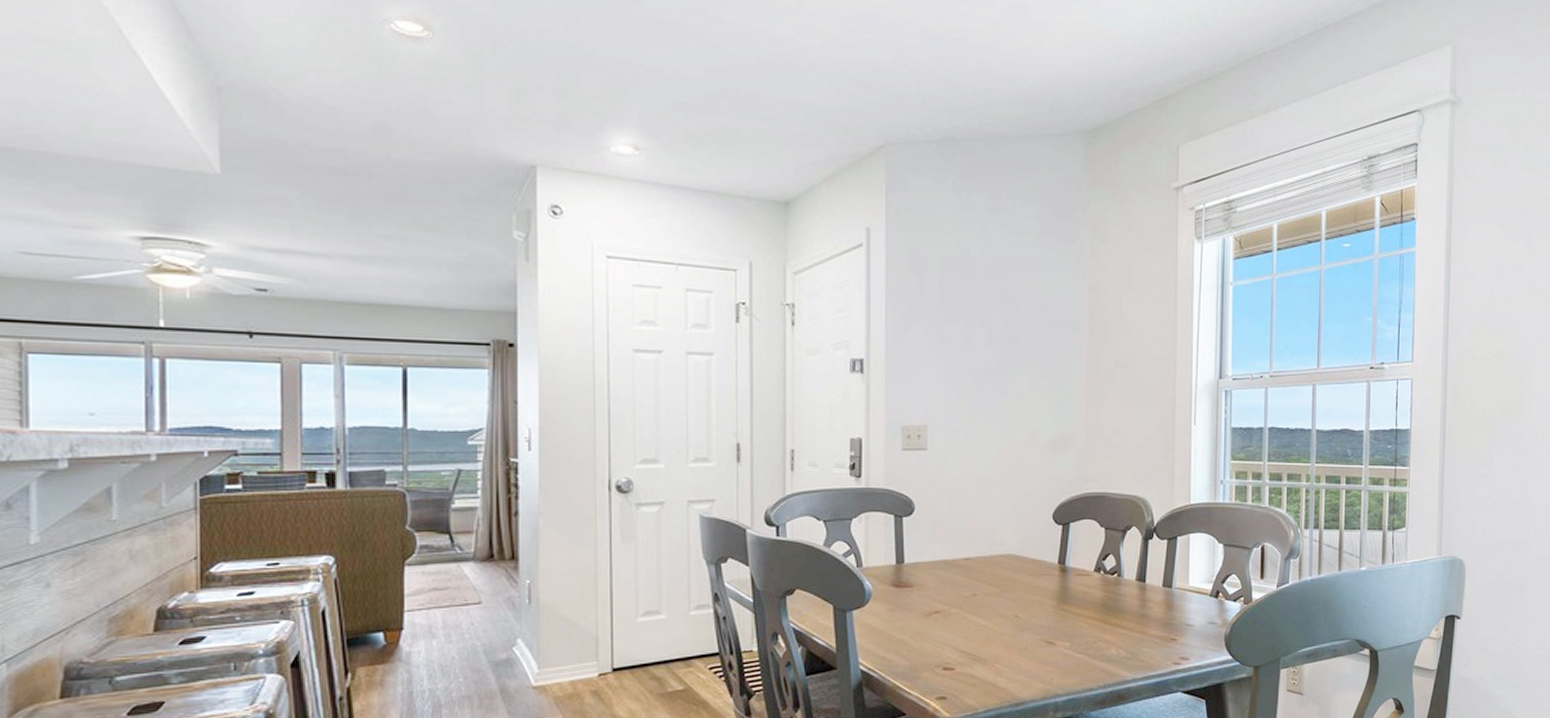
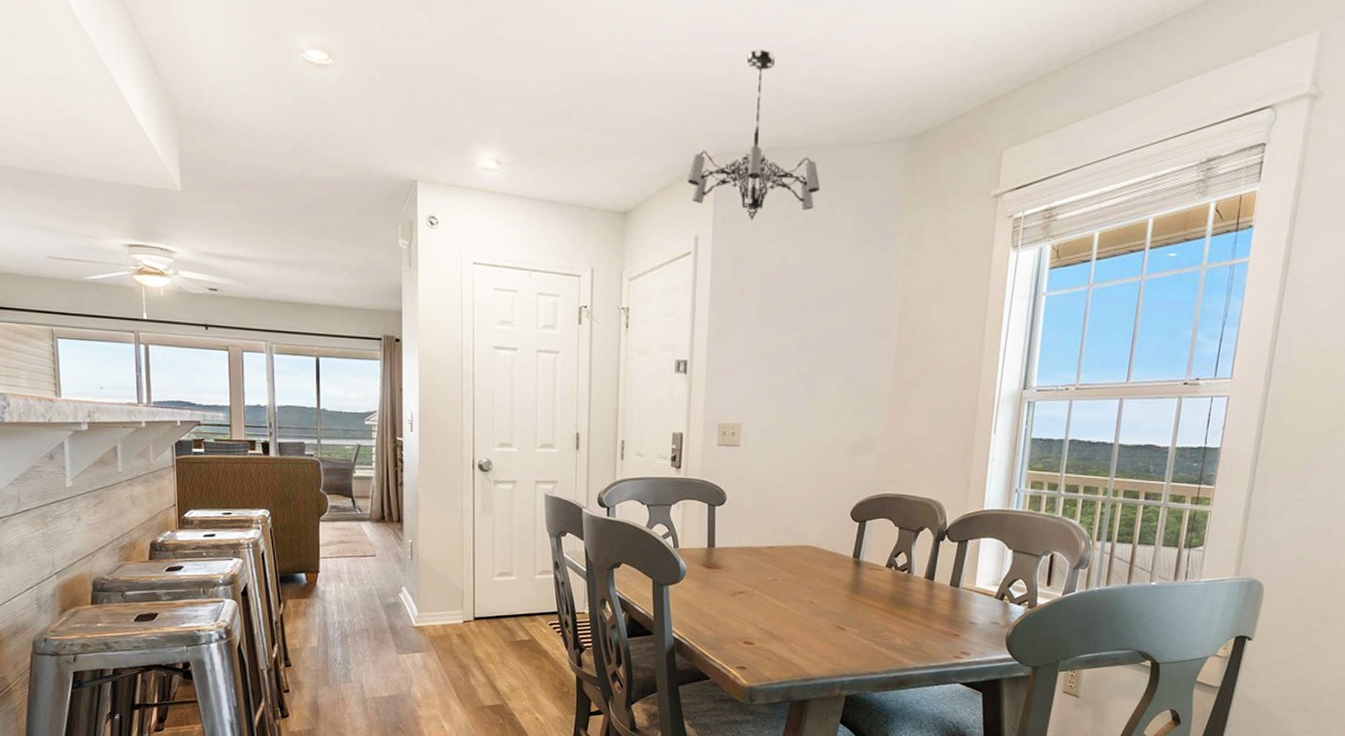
chandelier: none [855,41,1000,211] -> present [687,49,821,220]

